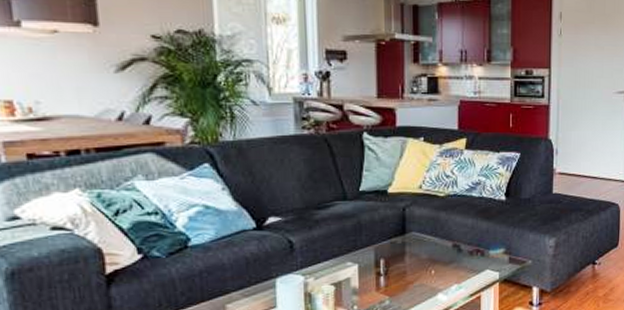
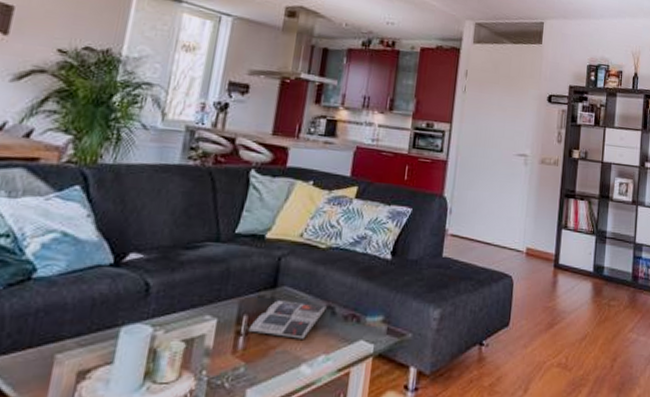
magazine: none [387,244,453,274] -> present [248,300,327,339]

